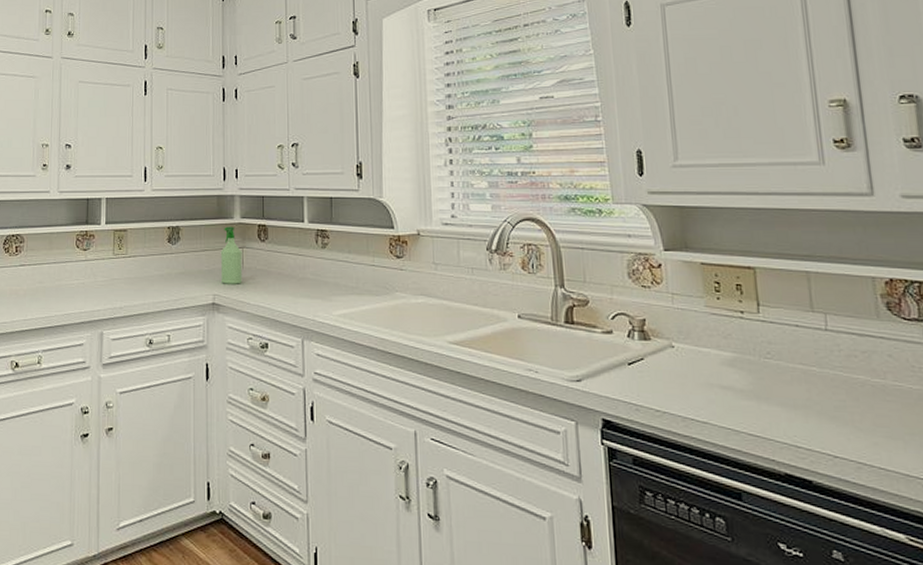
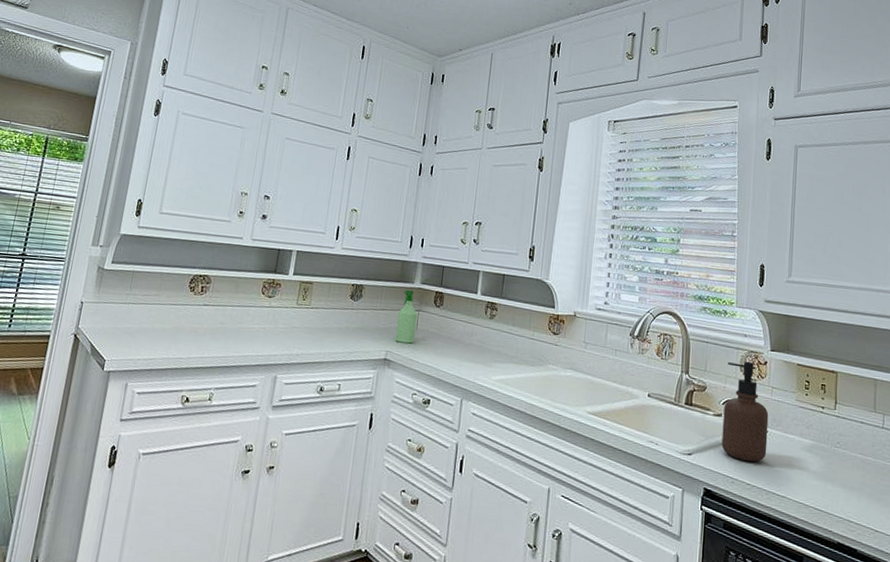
soap dispenser: none [611,265,676,384] -> present [721,360,769,462]

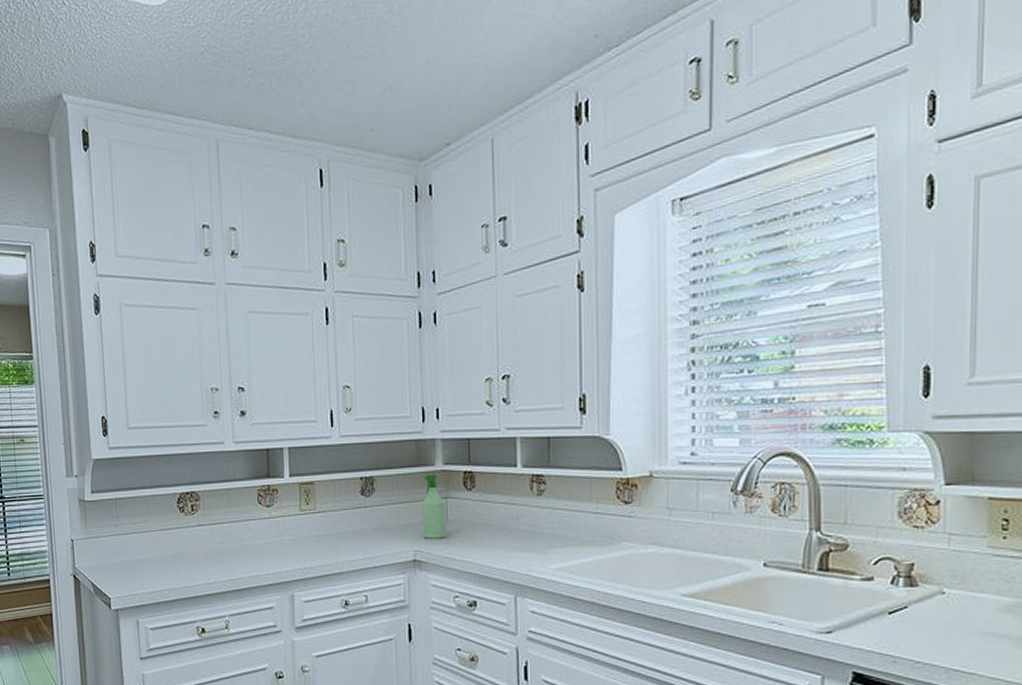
soap dispenser: present [721,360,769,462] -> none [875,503,946,634]

